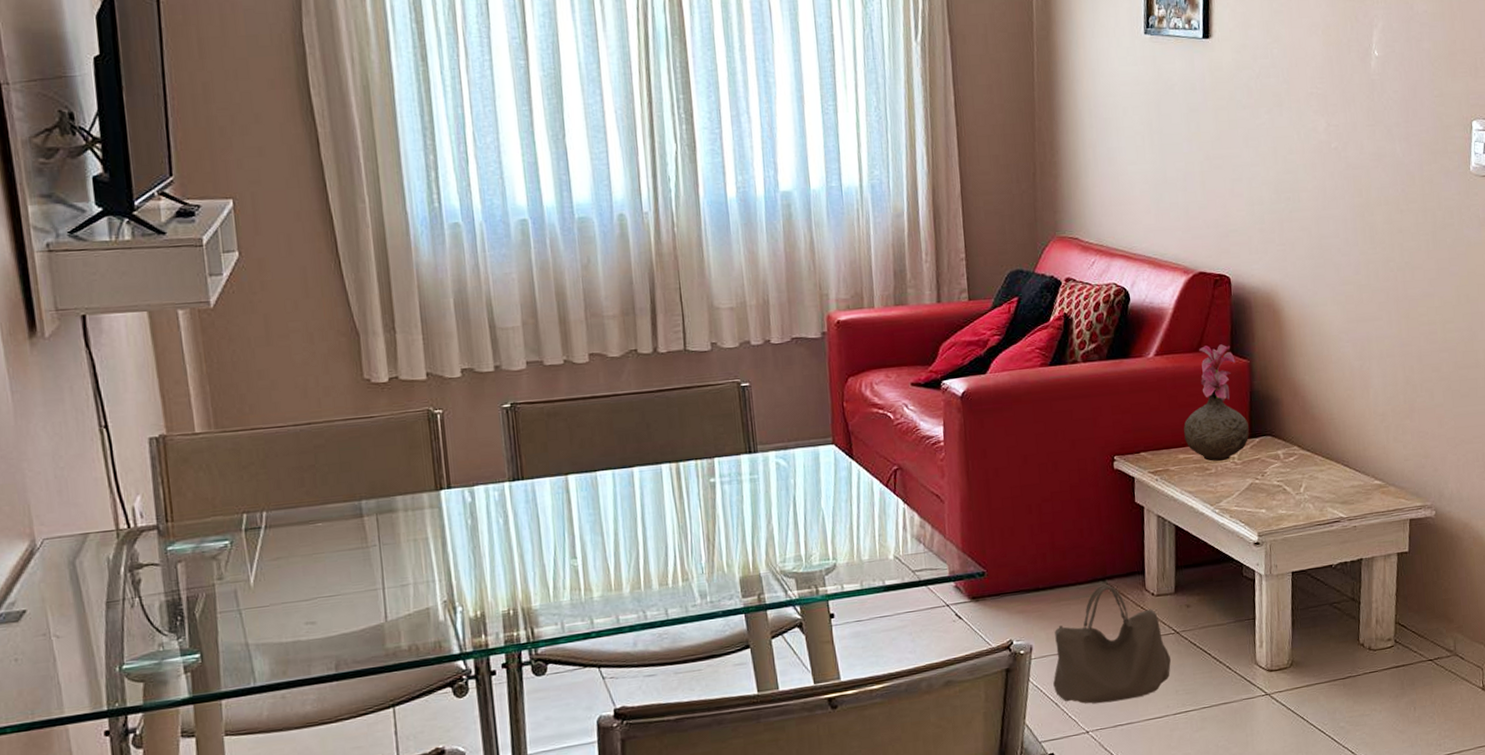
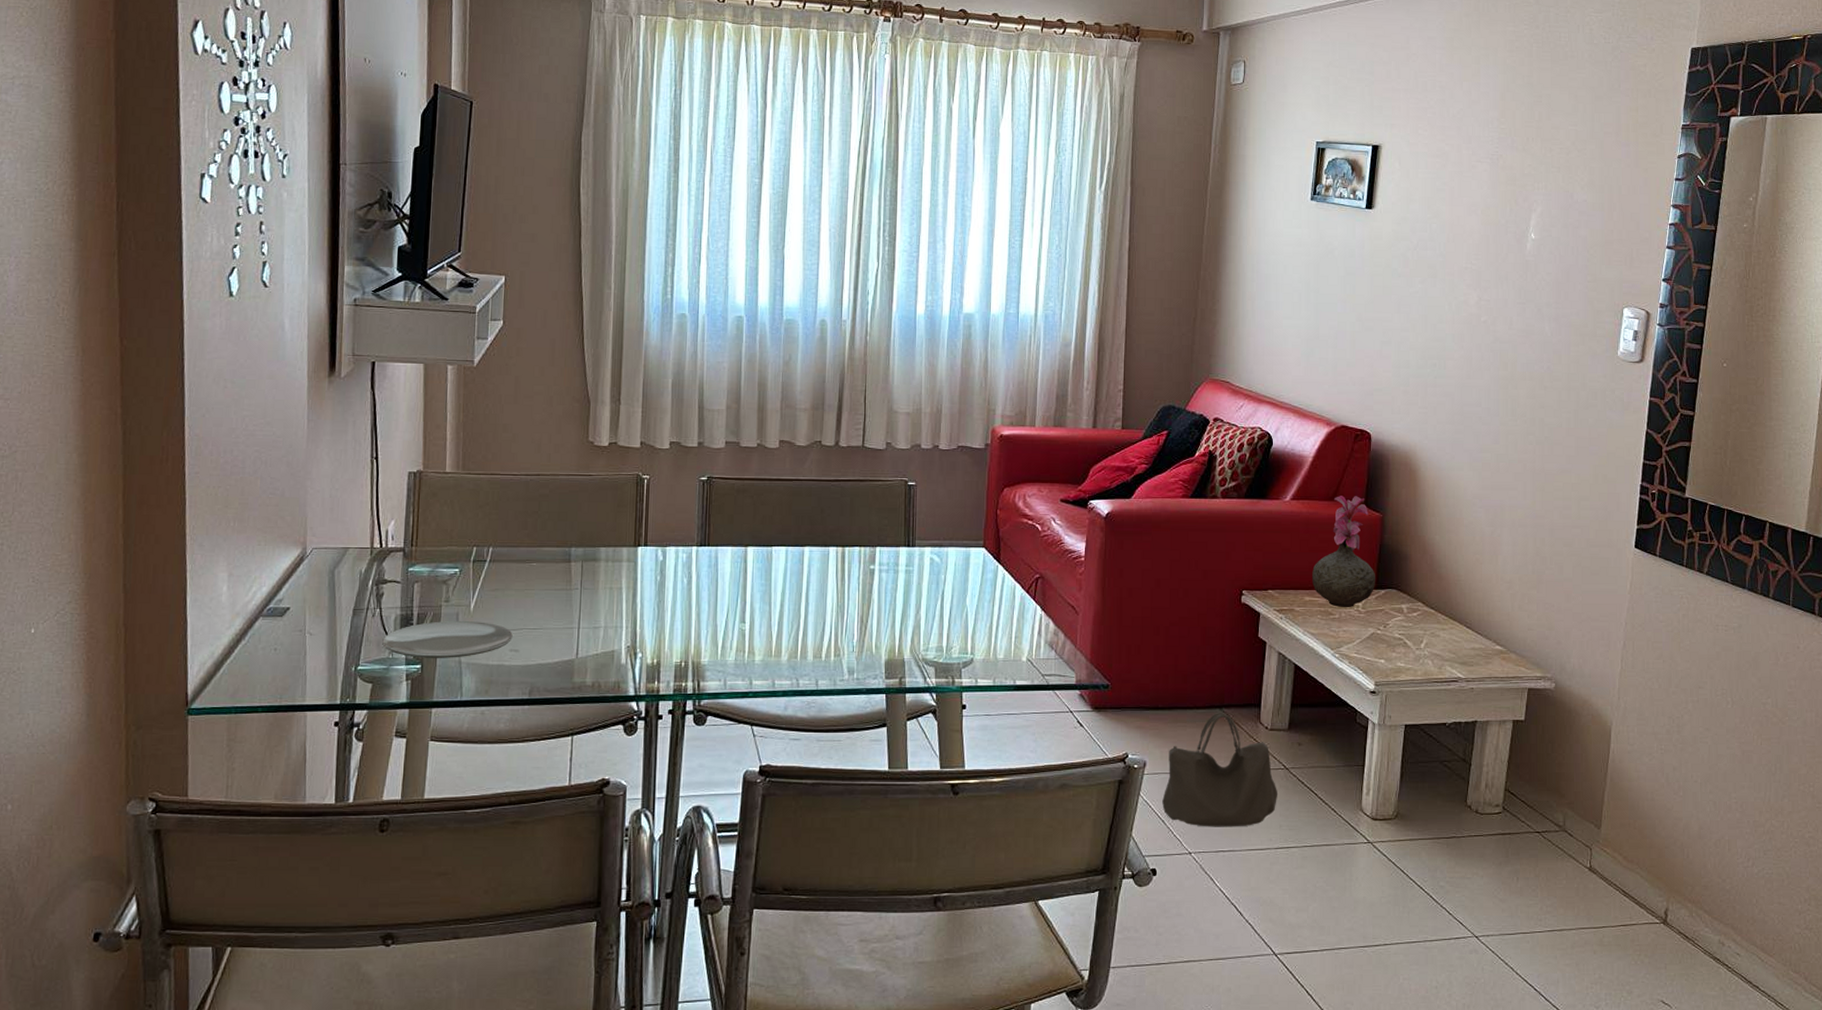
plate: none [148,596,306,647] -> present [382,620,513,658]

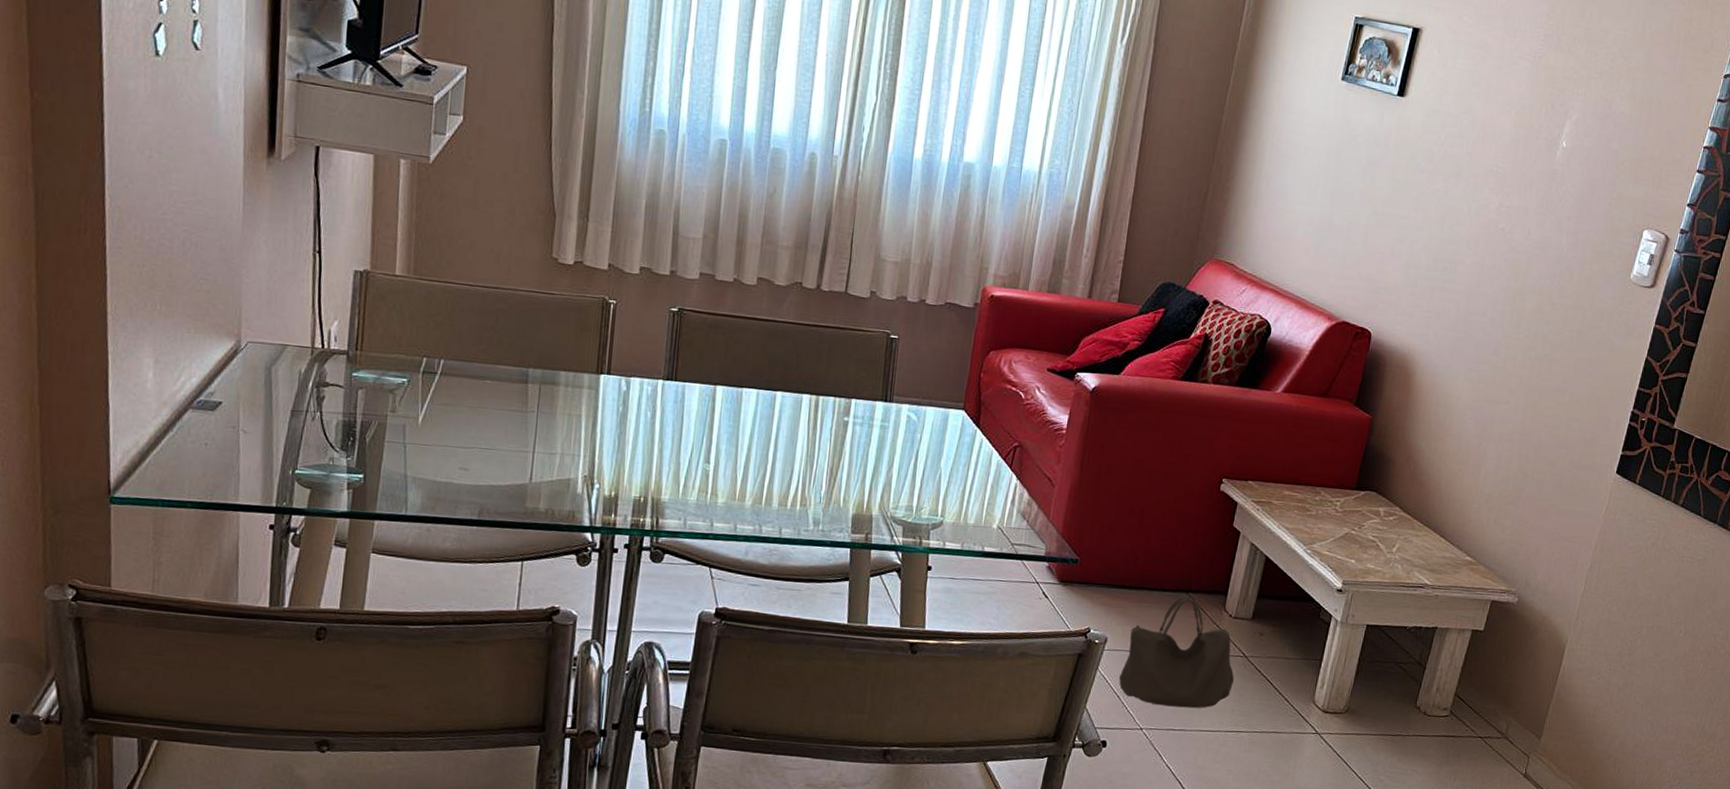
plate: present [382,620,513,658] -> none [322,431,463,471]
vase: present [1312,496,1375,608] -> none [1293,393,1359,506]

